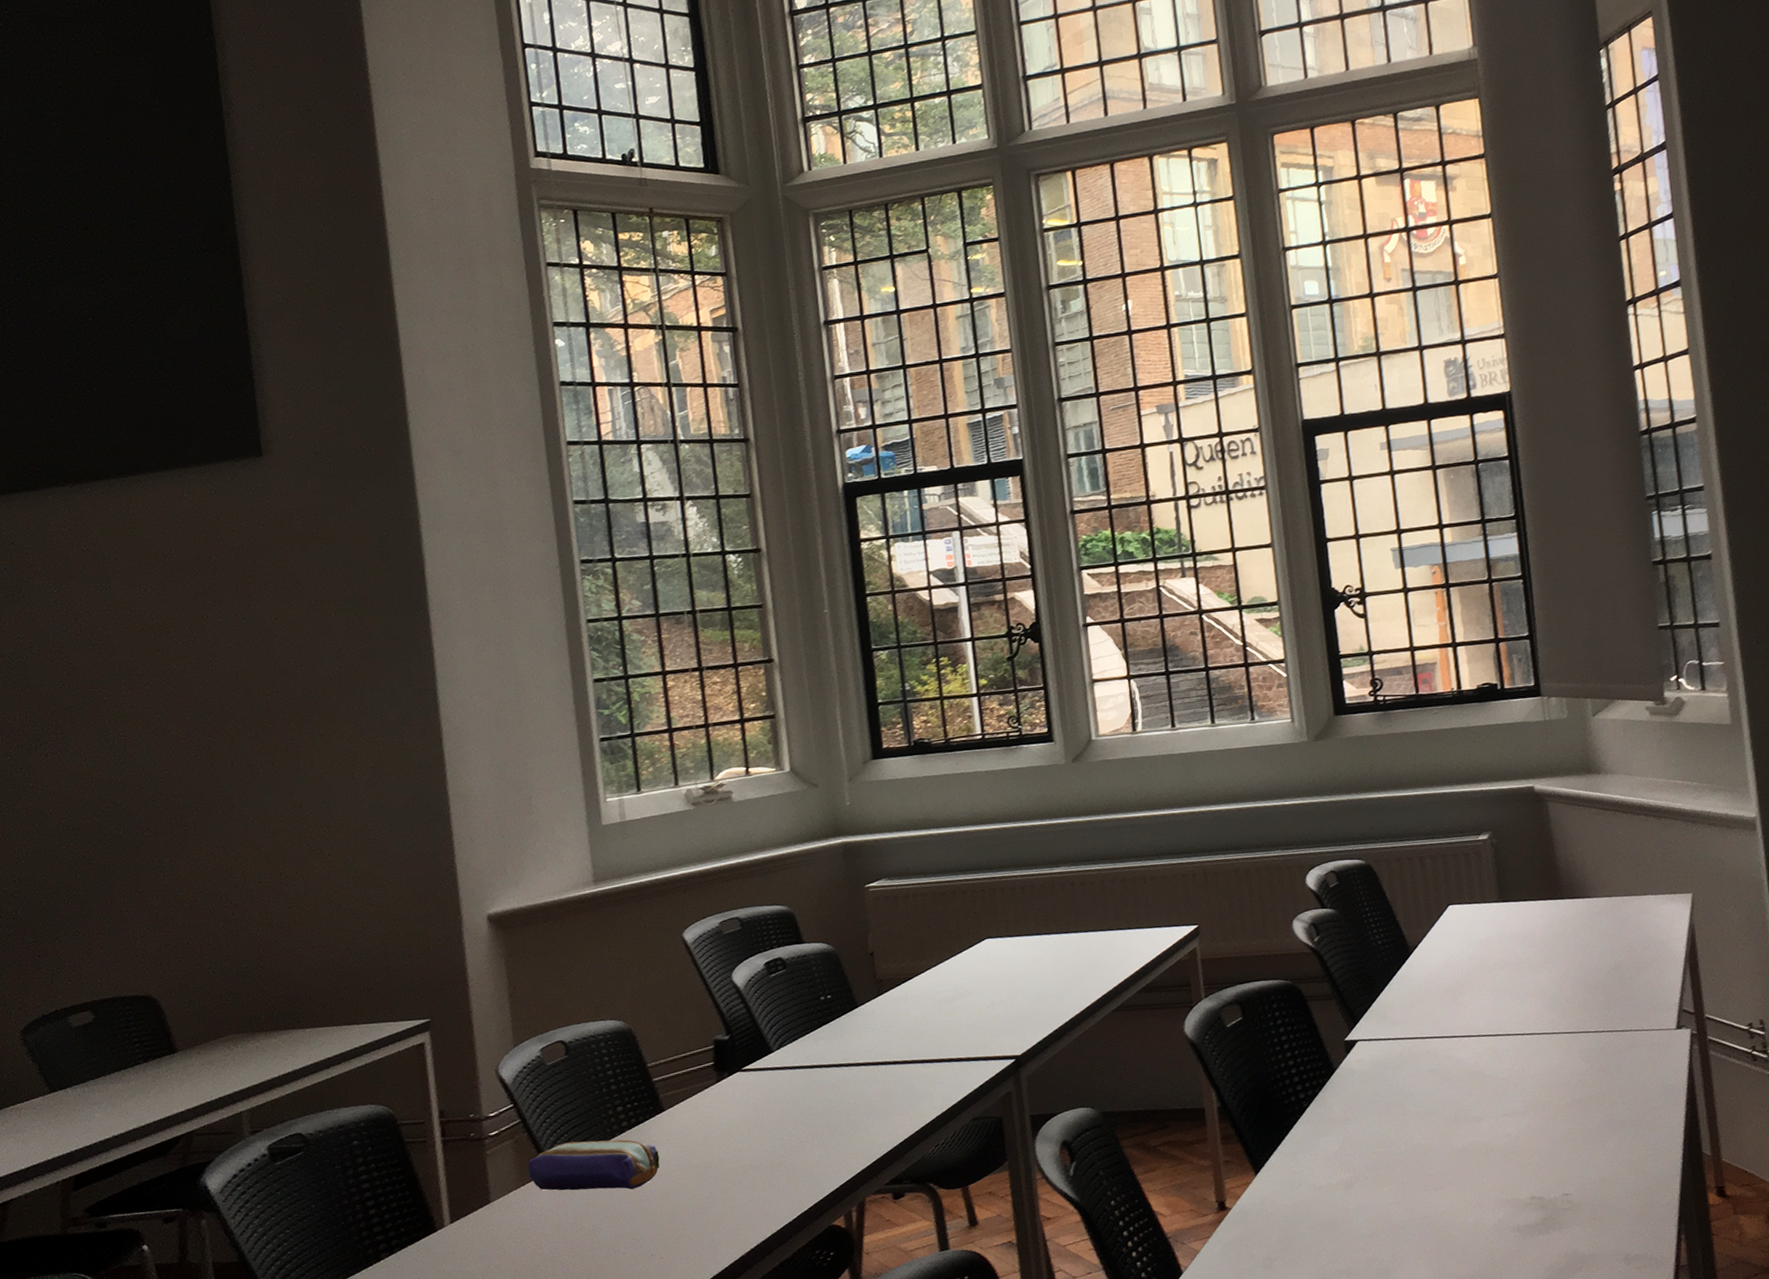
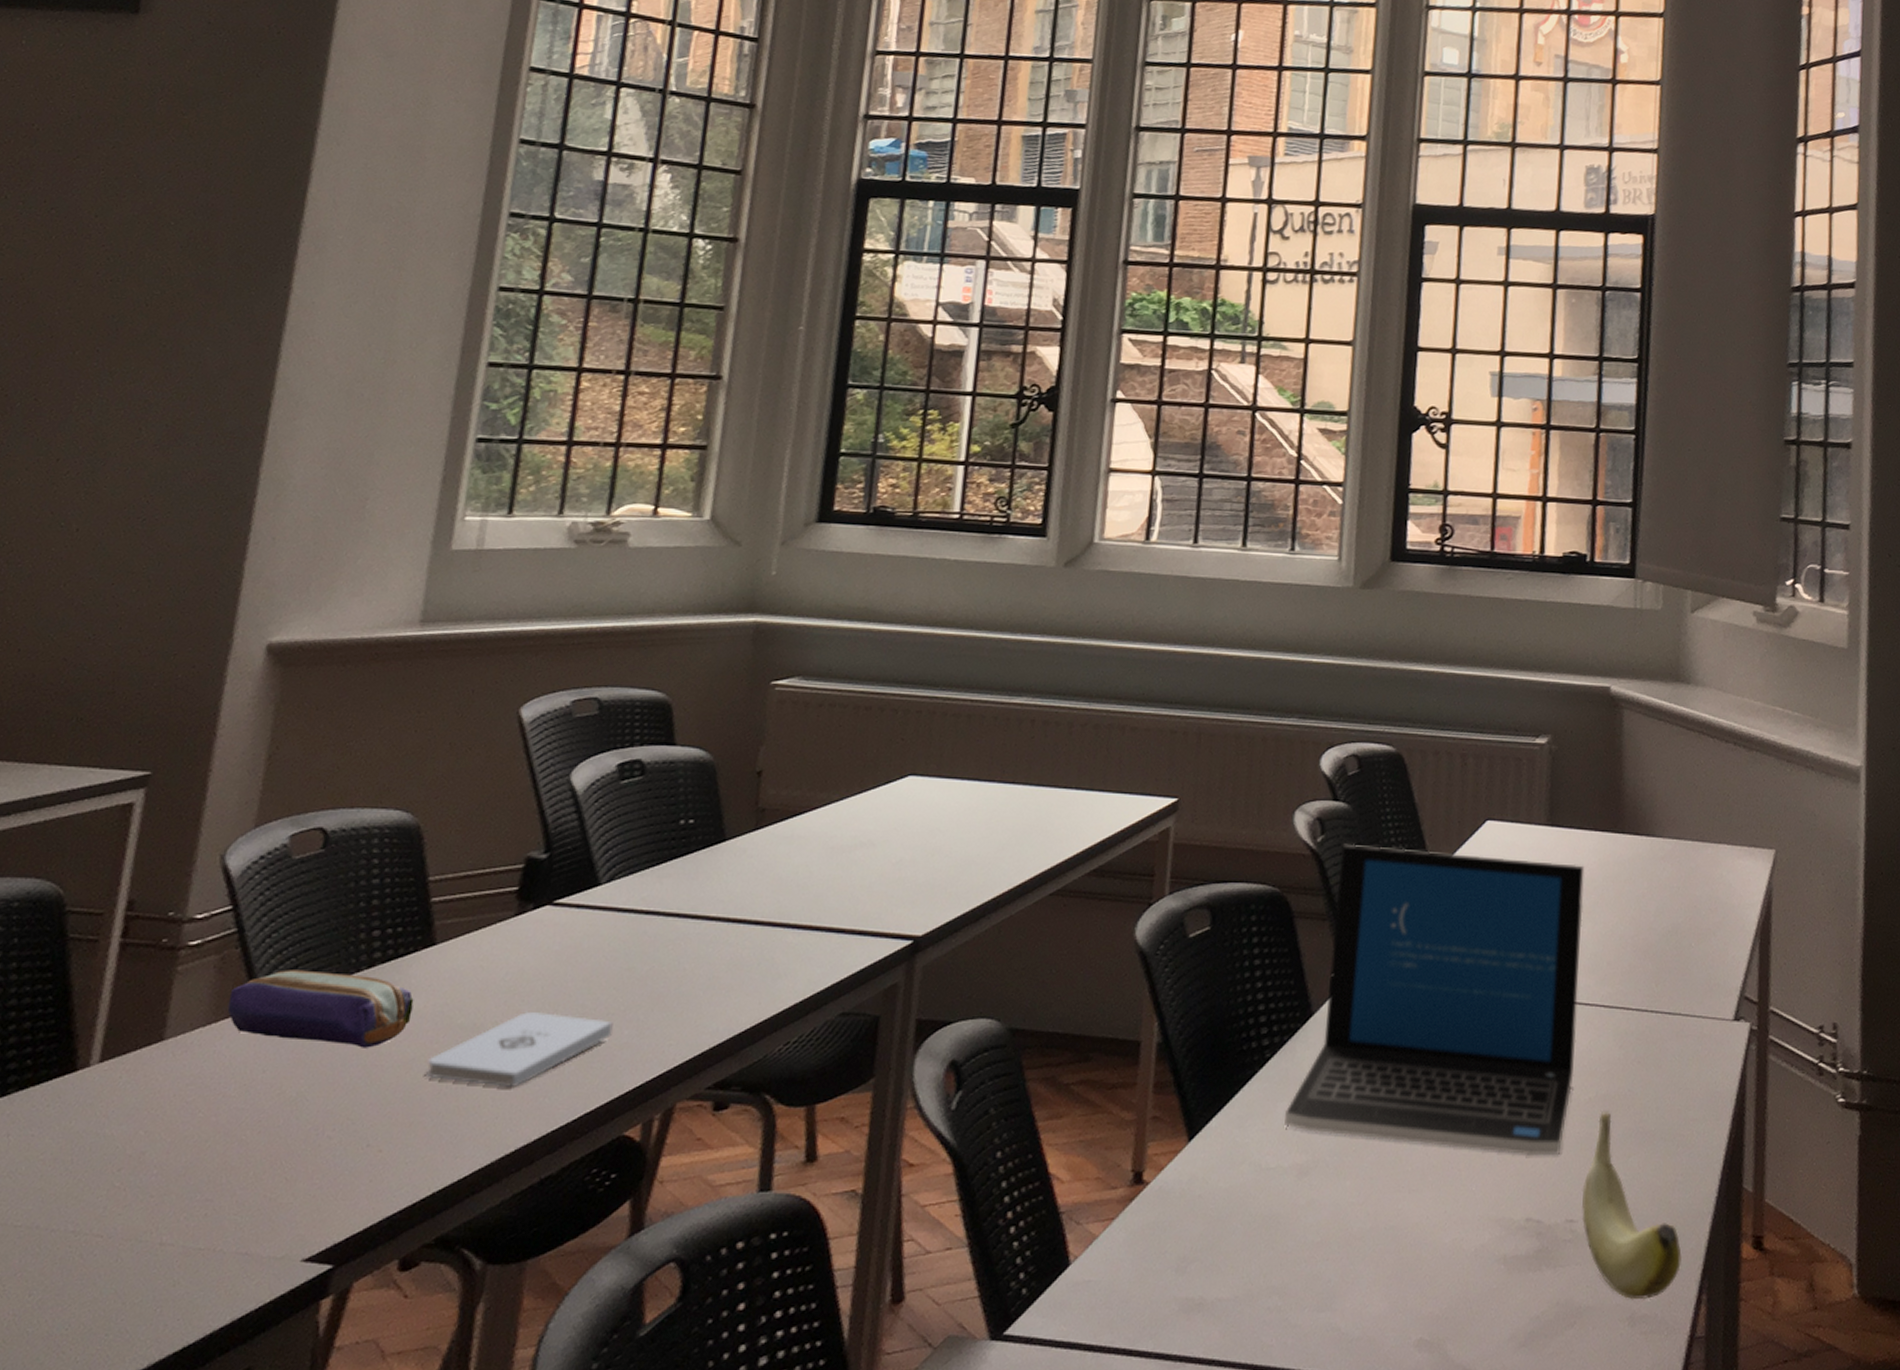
notepad: none [679,1146,807,1204] -> present [425,1011,613,1087]
laptop: none [1327,928,1552,1156] -> present [1284,844,1585,1156]
banana: none [1572,1111,1661,1246] -> present [1581,1112,1682,1300]

